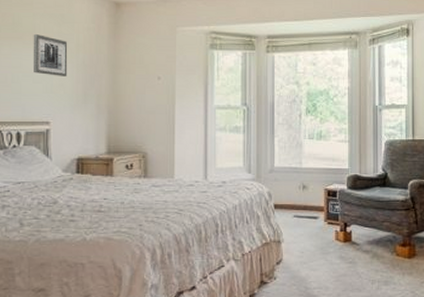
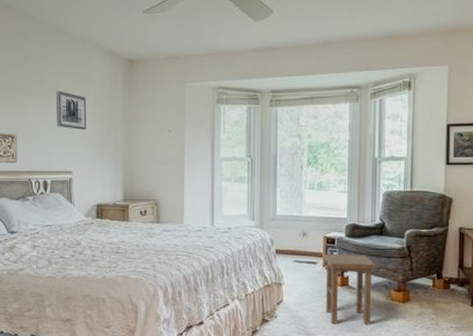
stool: none [325,207,380,284] -> present [324,254,376,325]

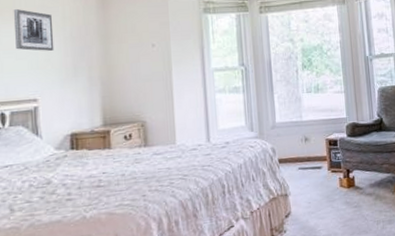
stool: present [324,254,376,325] -> none [328,153,380,229]

